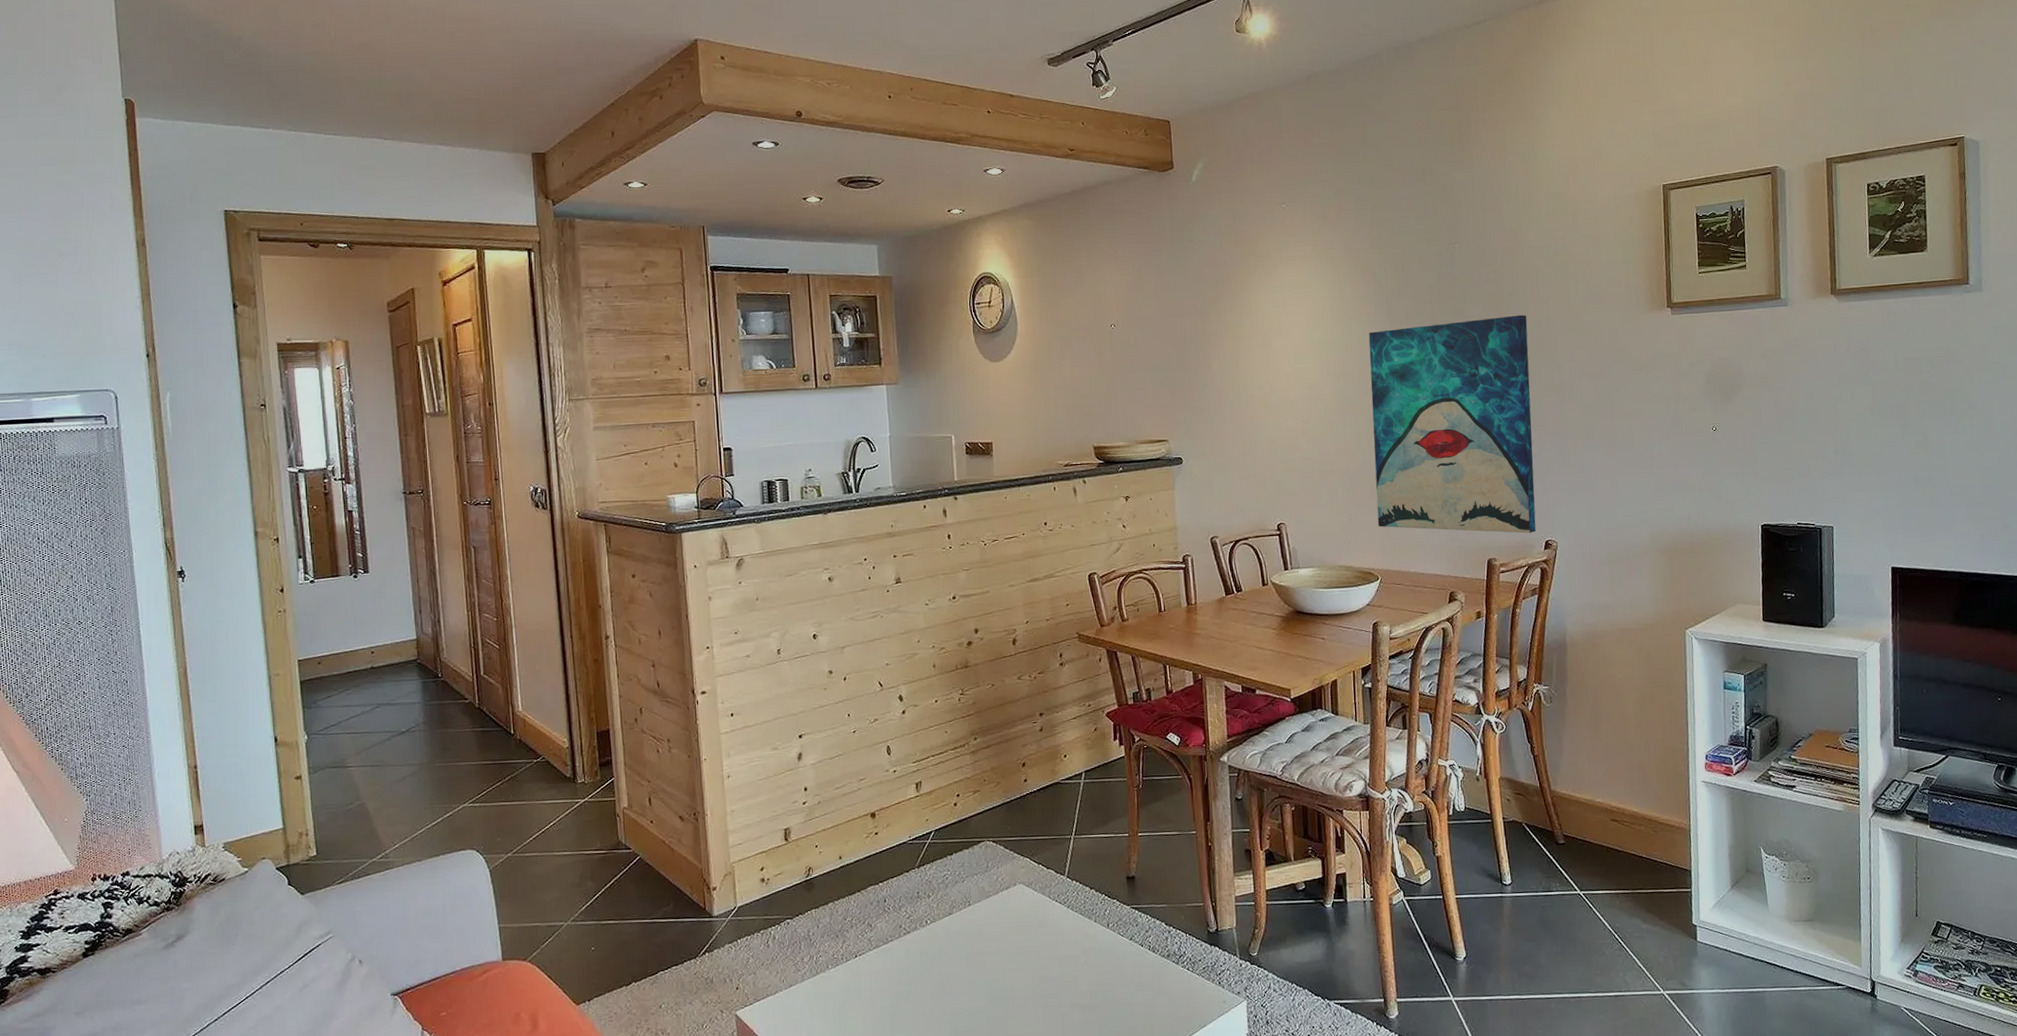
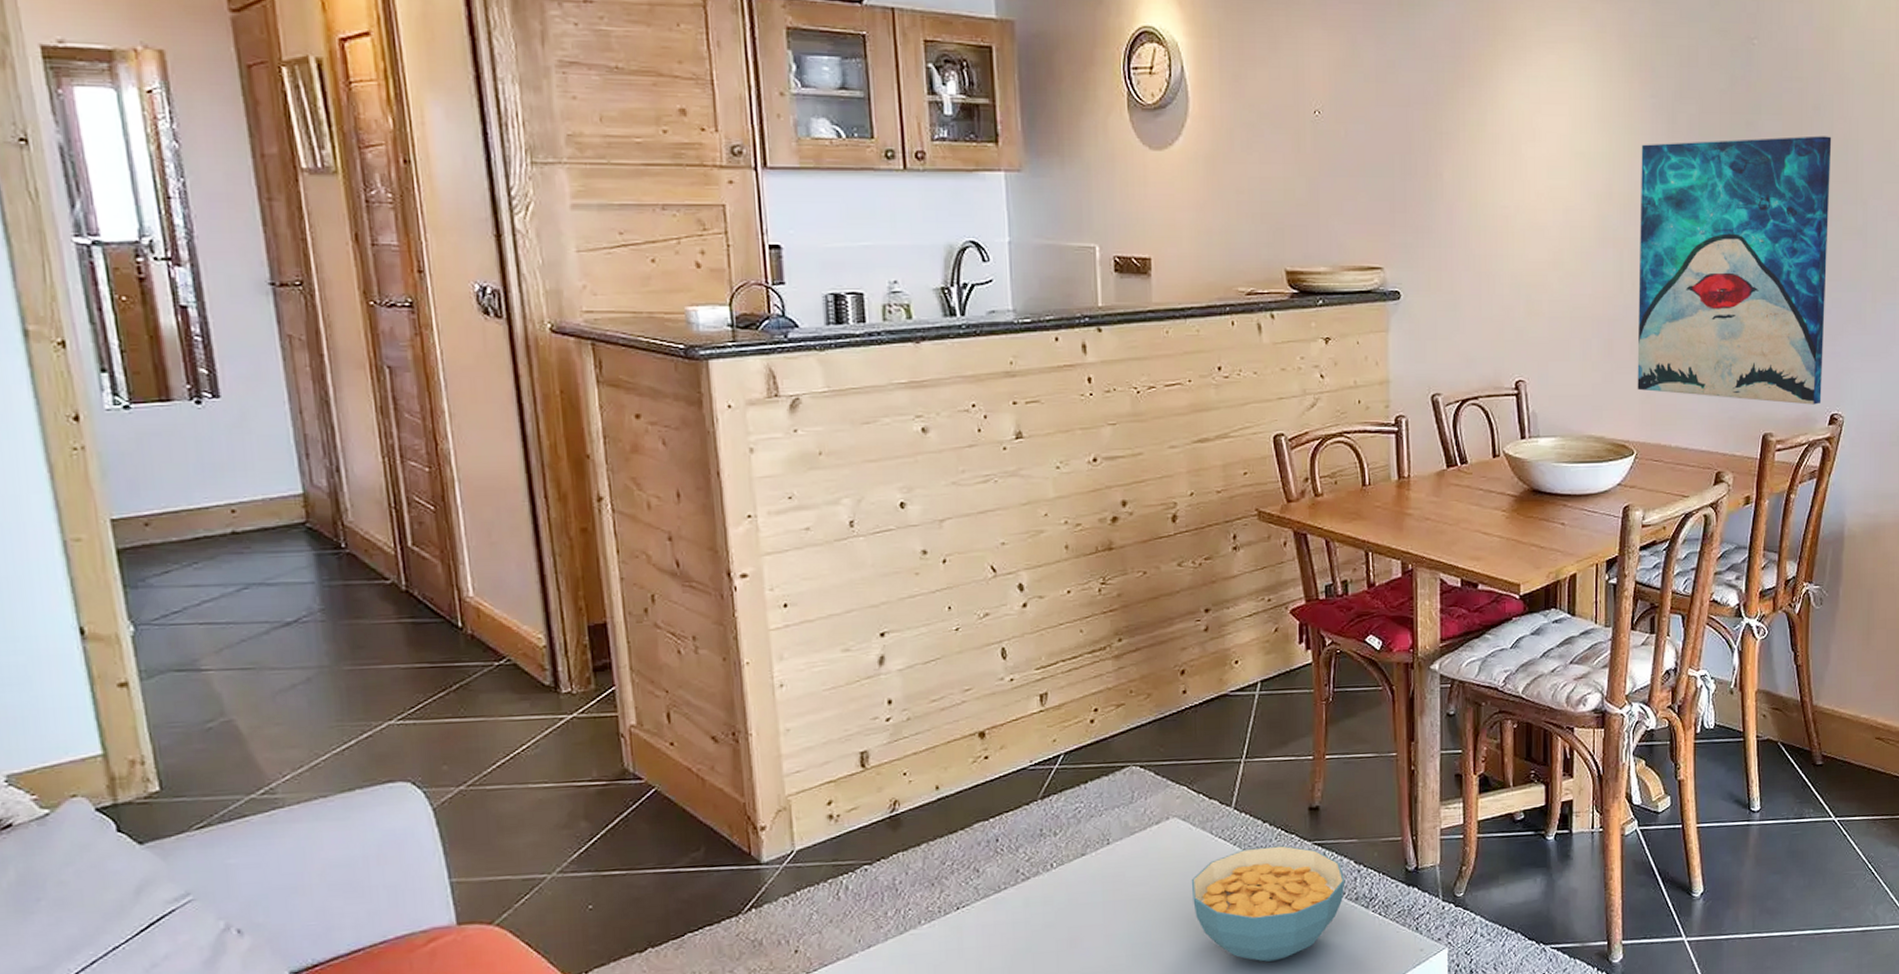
cereal bowl: none [1034,909,1159,1008] -> present [1191,845,1346,962]

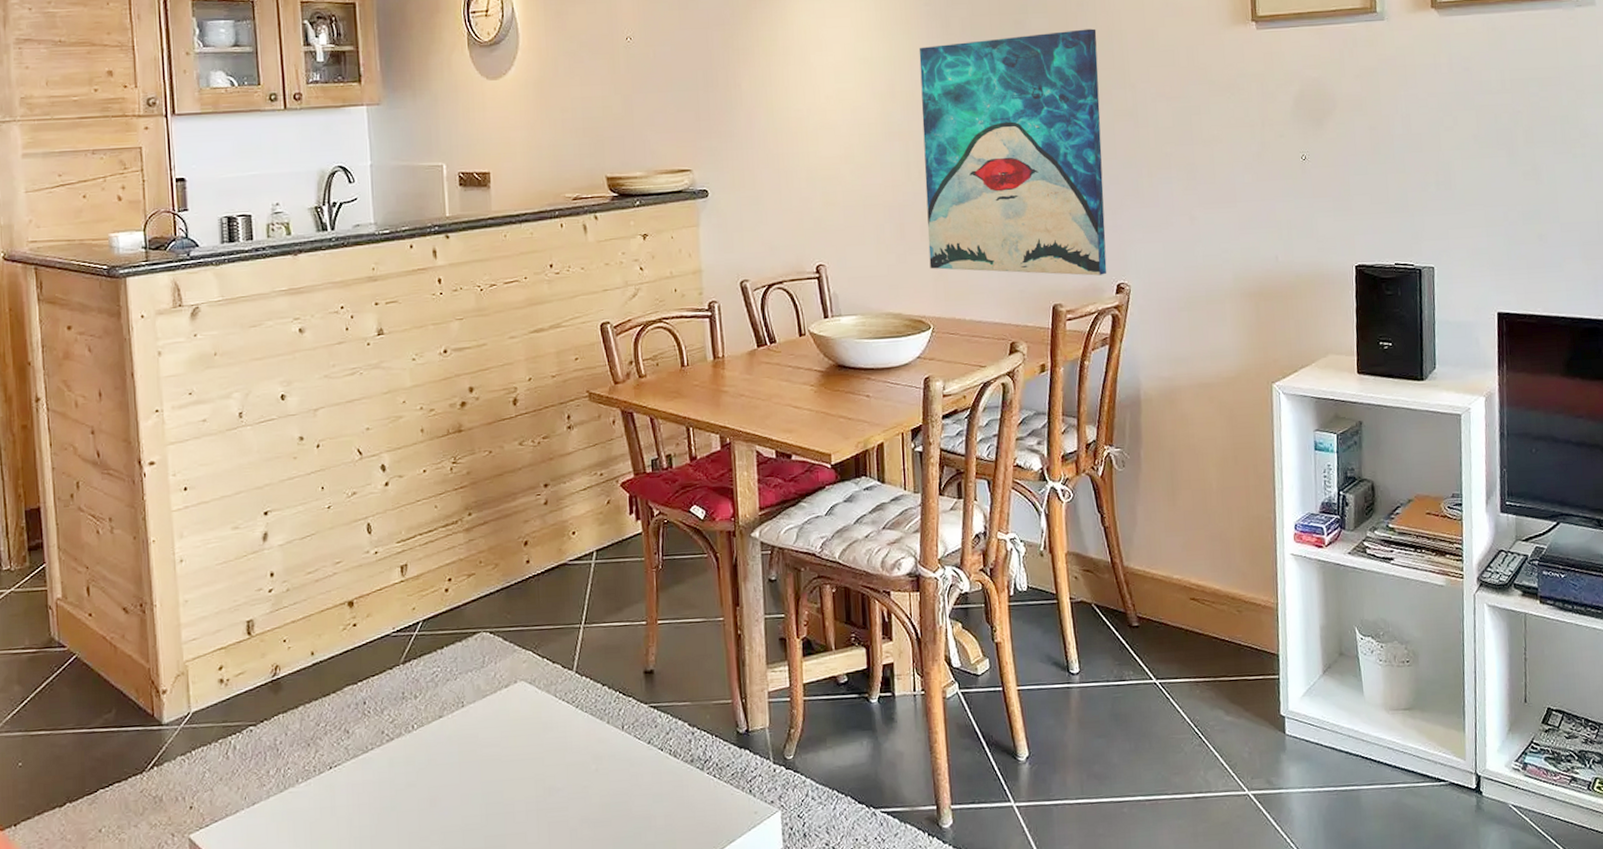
cereal bowl: present [1191,845,1346,962] -> none [538,708,681,823]

